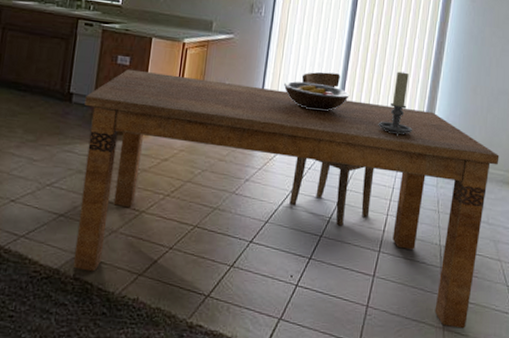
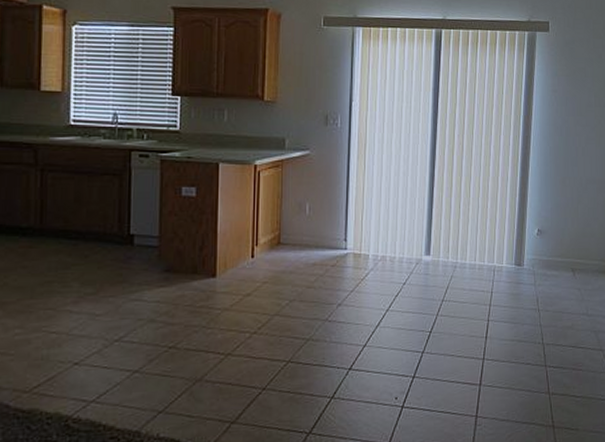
dining table: present [72,69,500,329] -> none [149,200,593,428]
fruit bowl: present [283,81,350,112] -> none [368,192,439,222]
dining chair: present [289,72,375,226] -> none [387,180,471,339]
candle holder: present [378,71,413,136] -> none [471,171,506,238]

